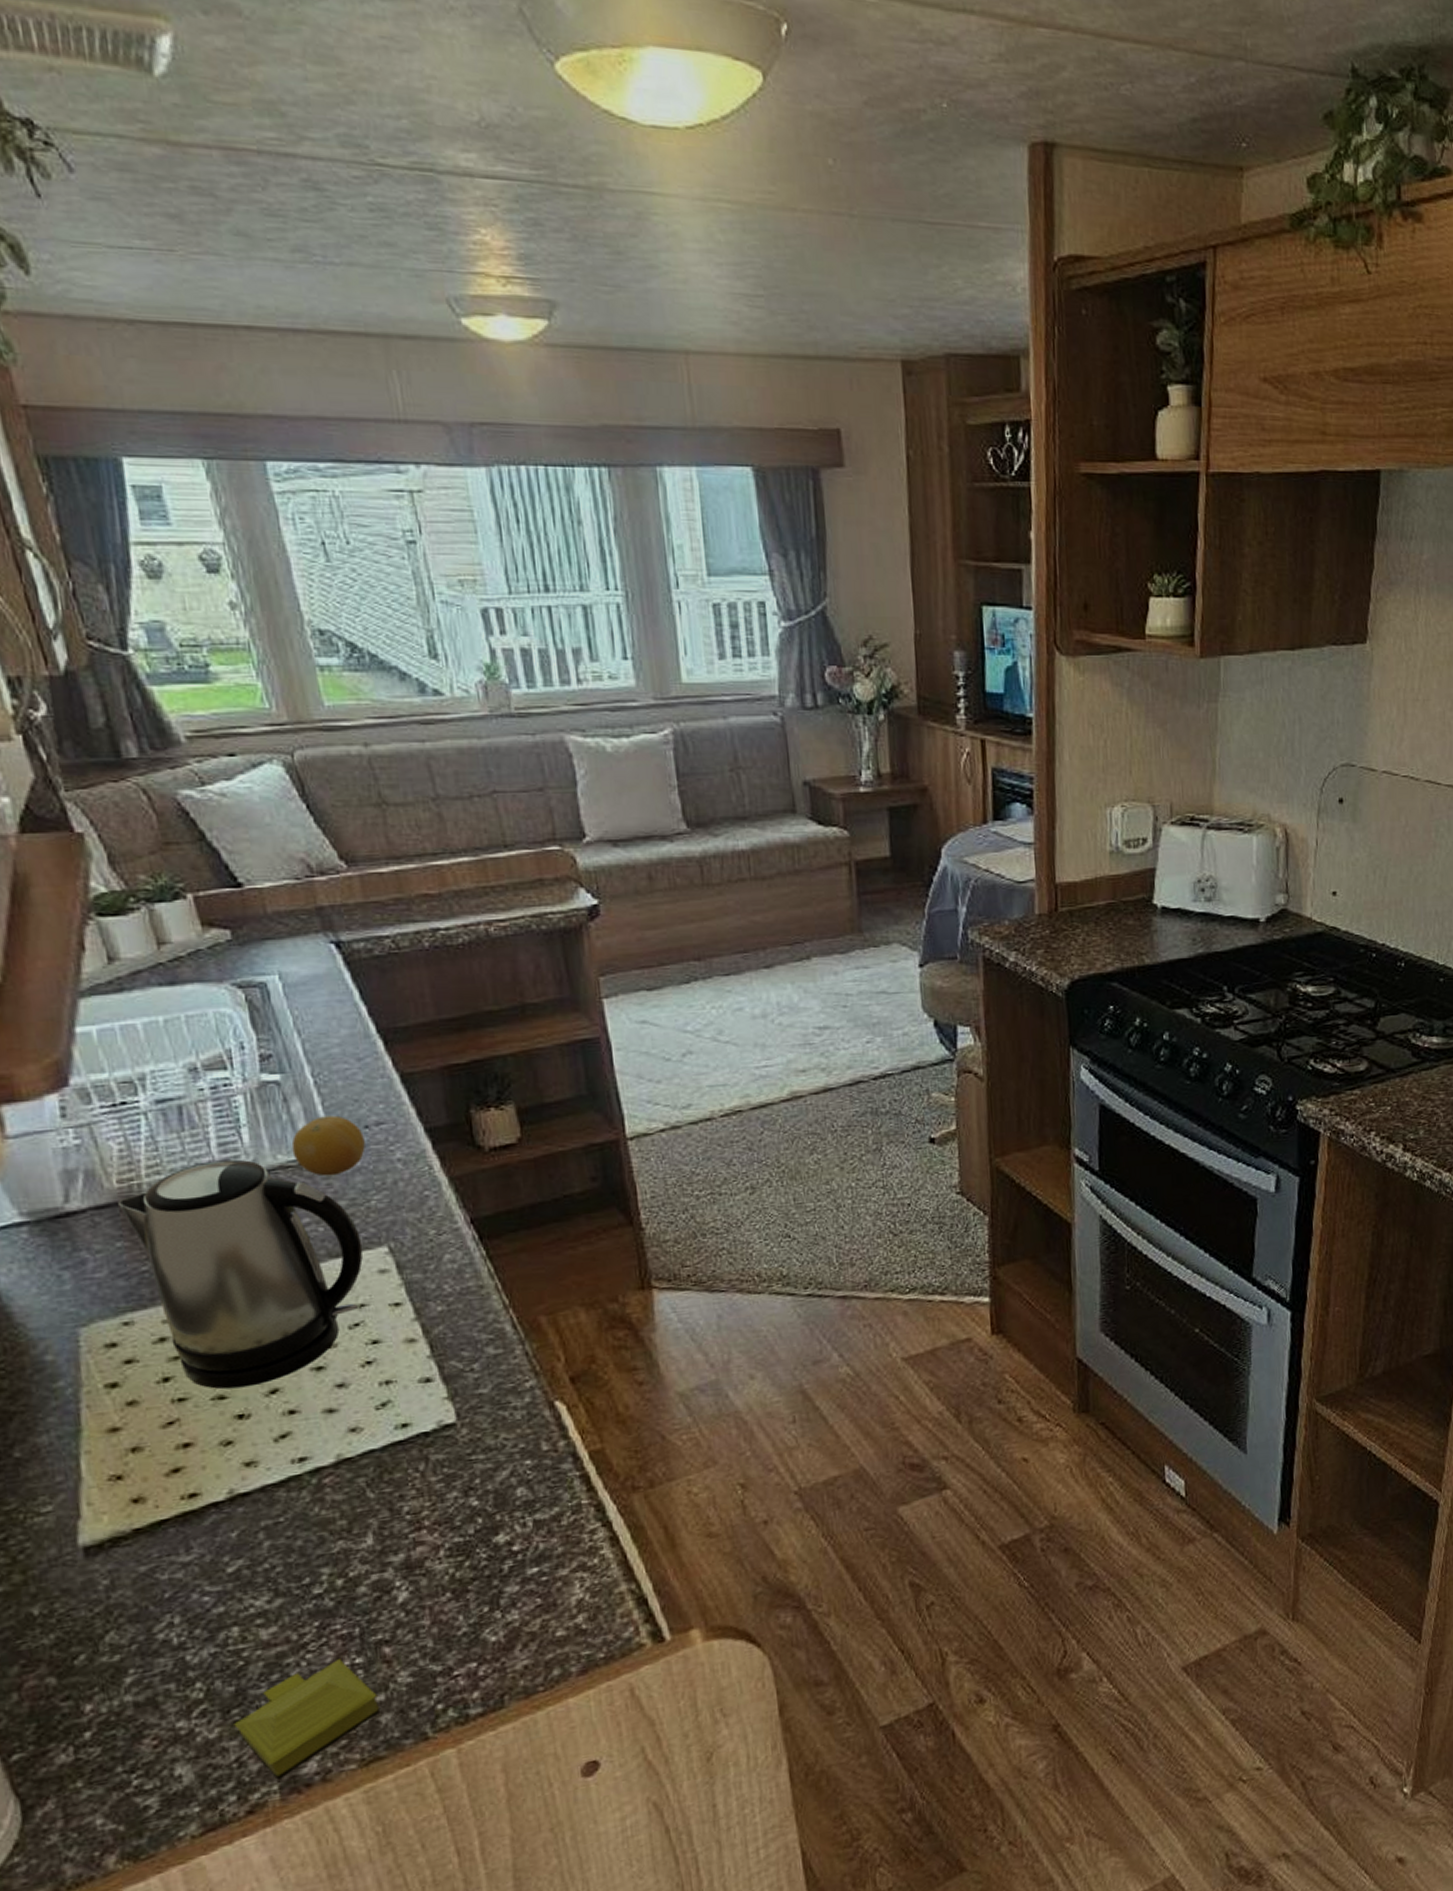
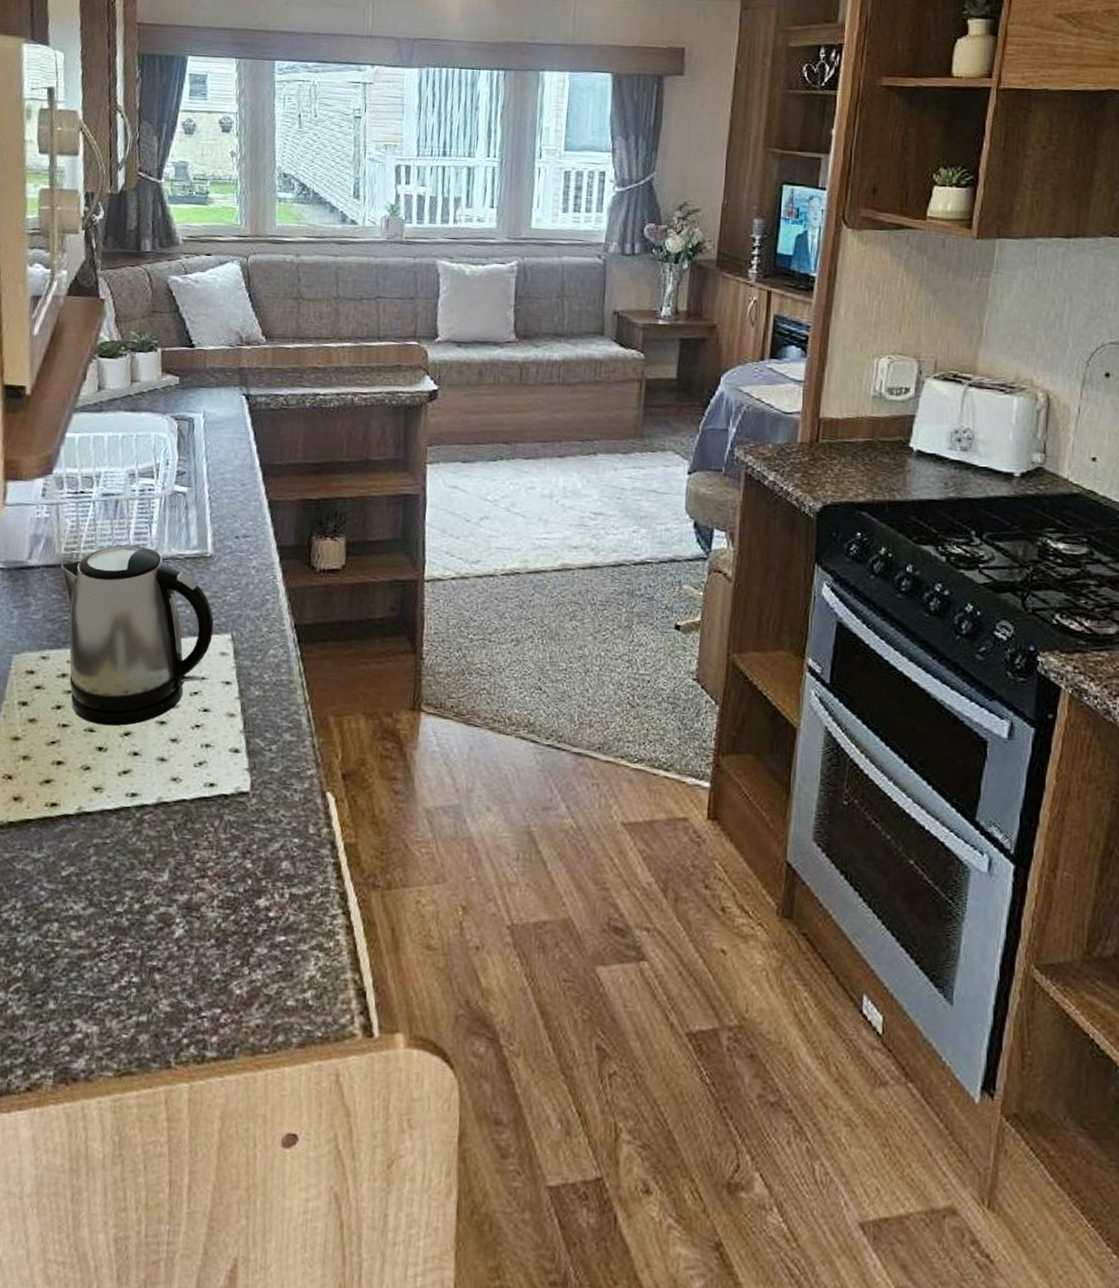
sponge: present [207,1648,411,1780] -> none [15,967,164,1067]
fruit: present [291,1115,365,1176] -> none [182,524,234,571]

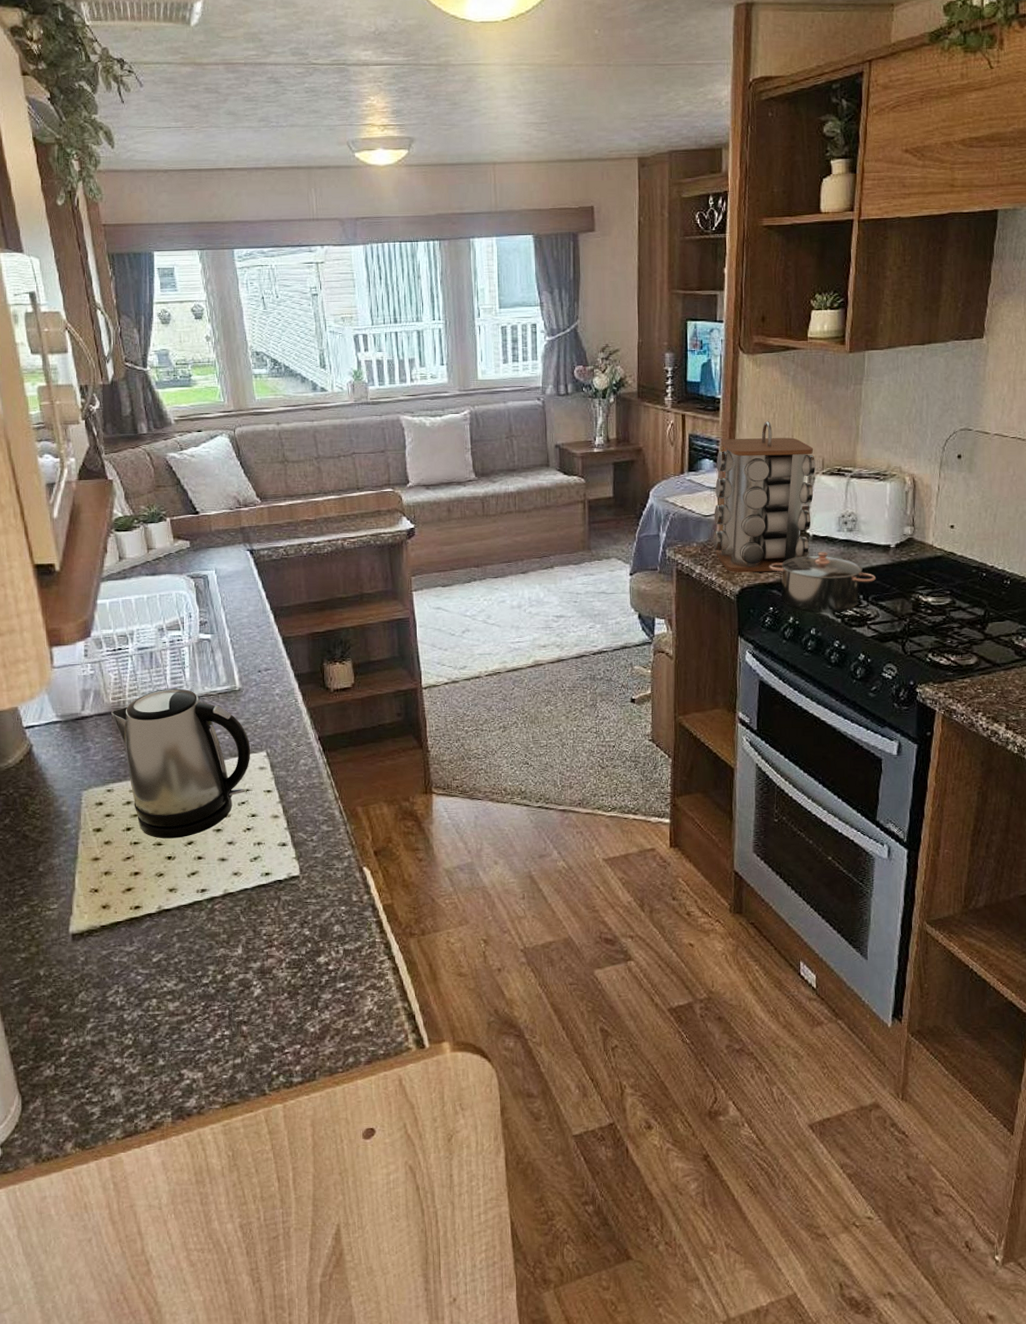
spice rack: none [792,309,926,491] -> present [712,421,815,573]
cooking pot: none [859,471,994,550] -> present [768,551,877,614]

